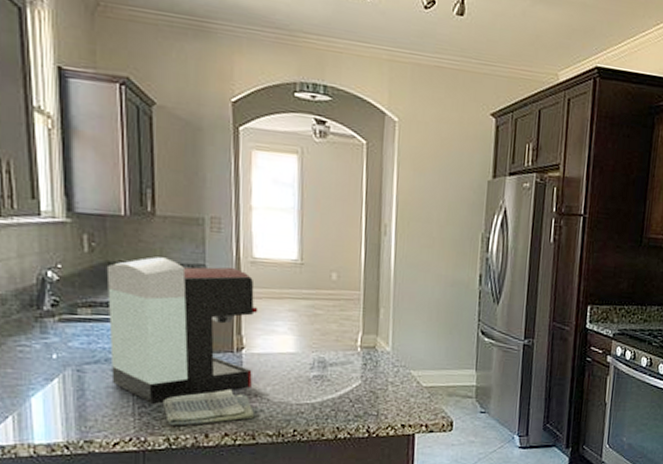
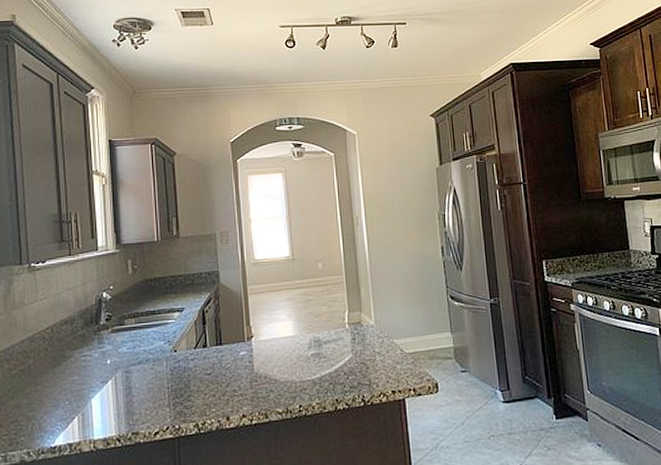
coffee maker: present [106,257,258,404] -> none [145,269,262,394]
dish towel: present [162,388,254,426] -> none [191,374,265,413]

